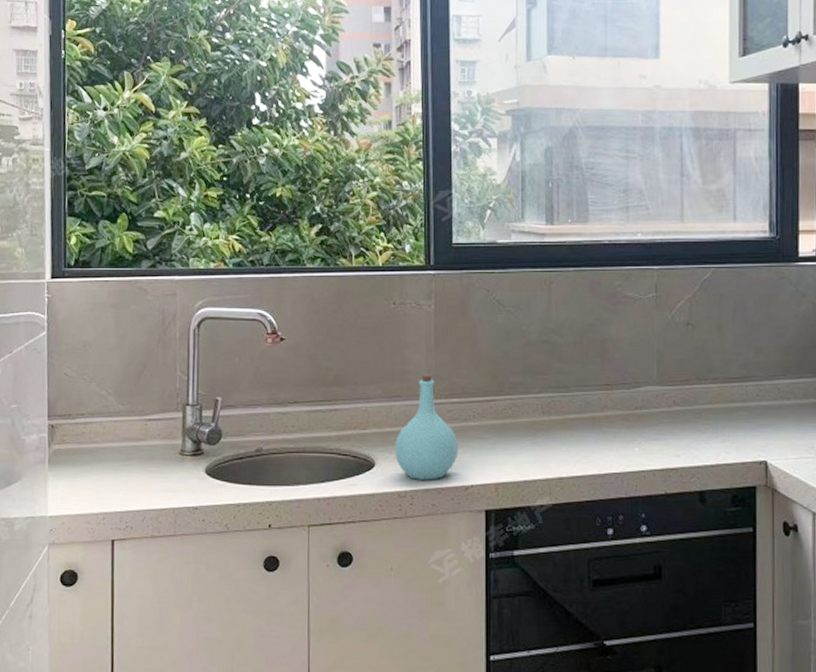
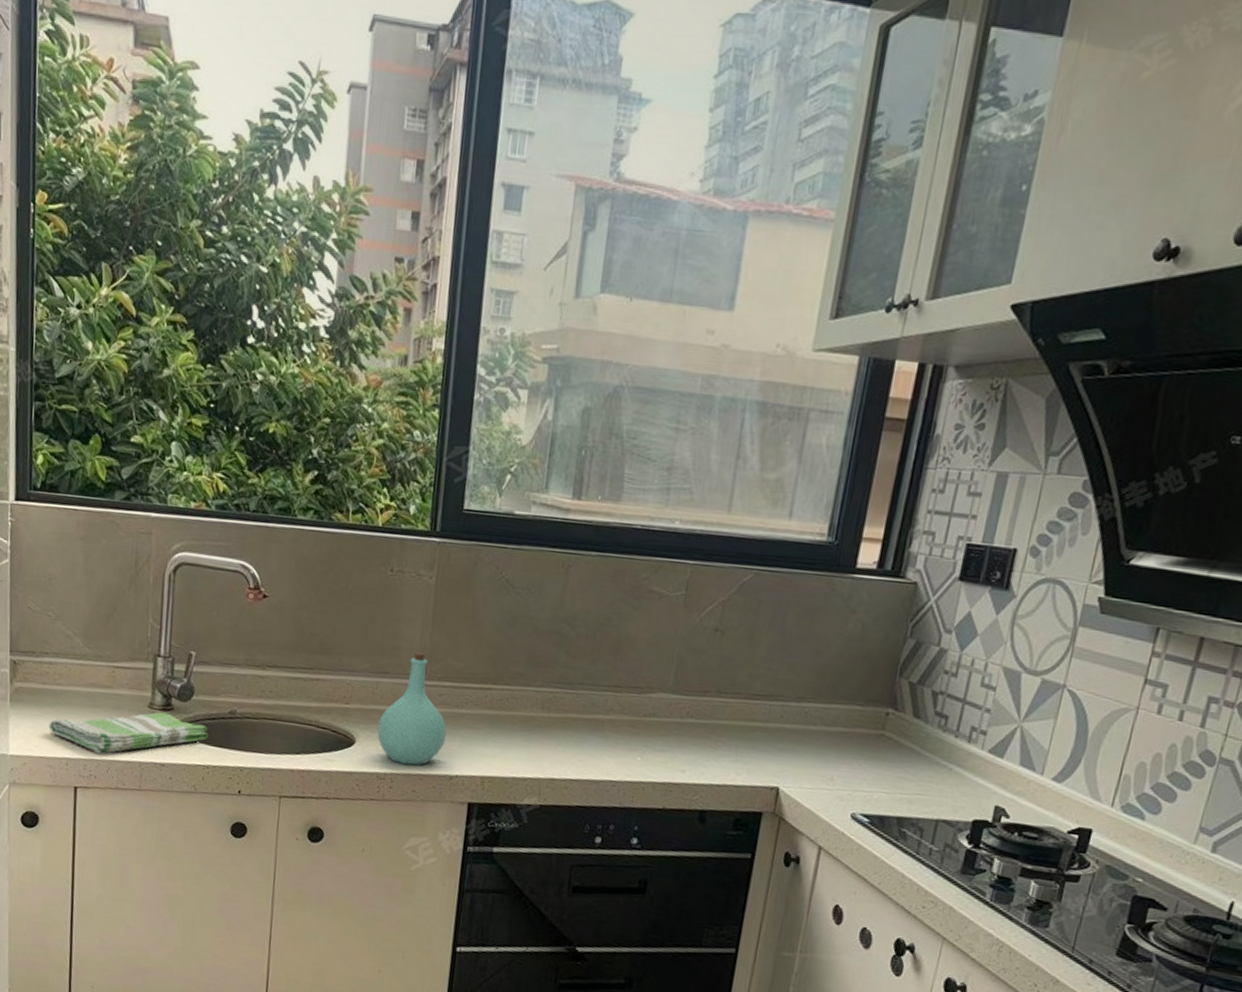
dish towel: none [86,457,237,505] -> present [49,712,208,754]

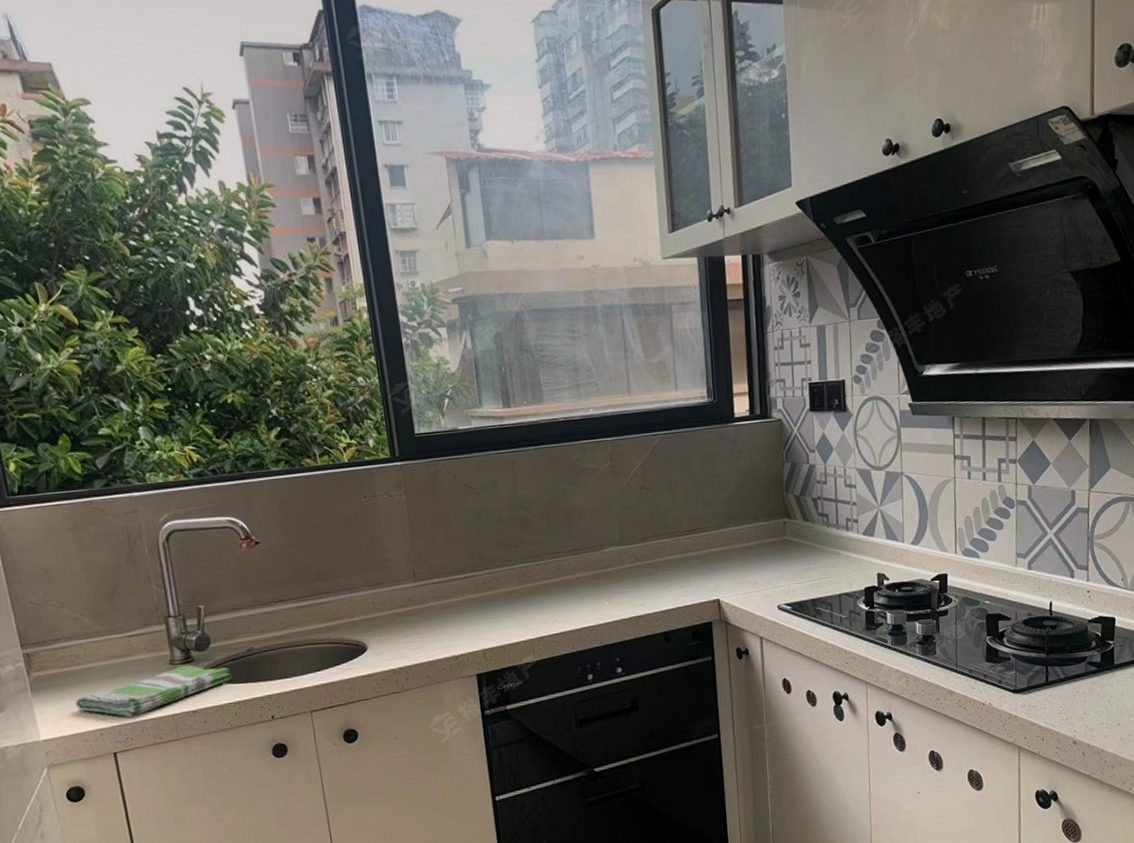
bottle: present [376,652,447,766] -> none [383,560,445,657]

